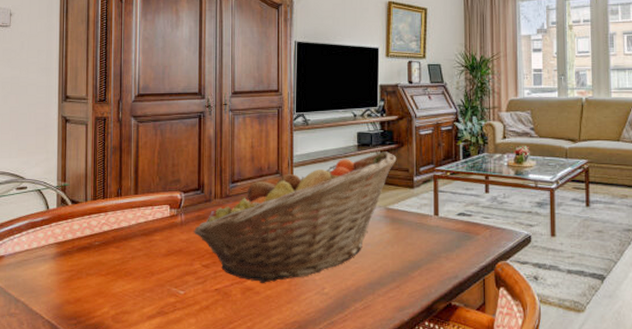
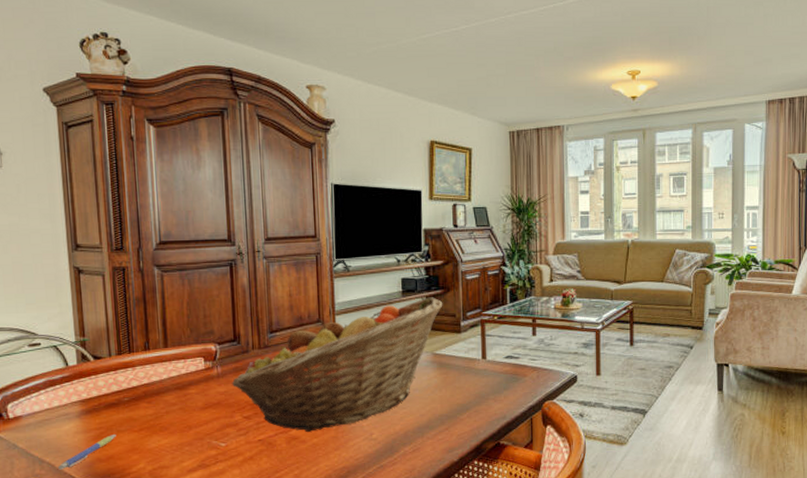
pen: none [31,278,85,310] -> present [58,435,116,470]

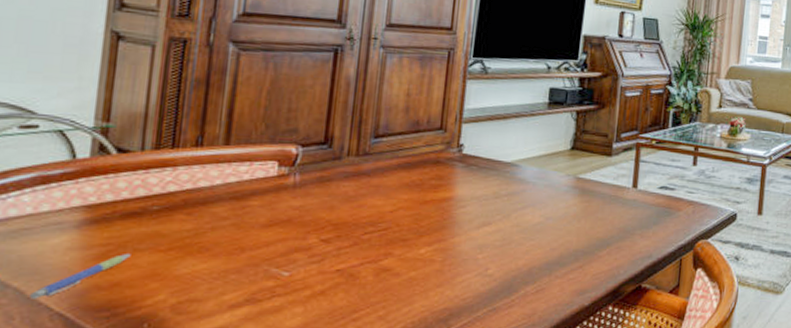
fruit basket: present [231,297,443,432] -> none [311,112,595,262]

